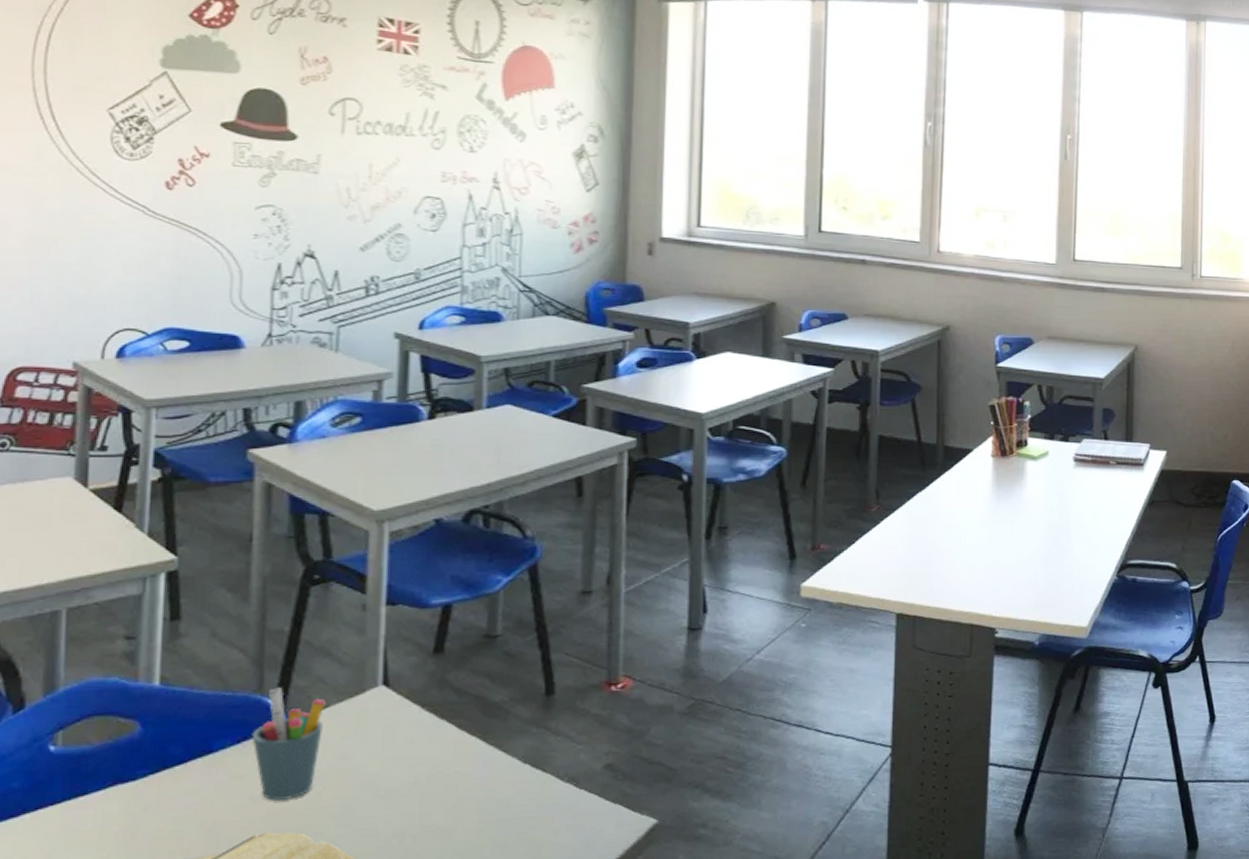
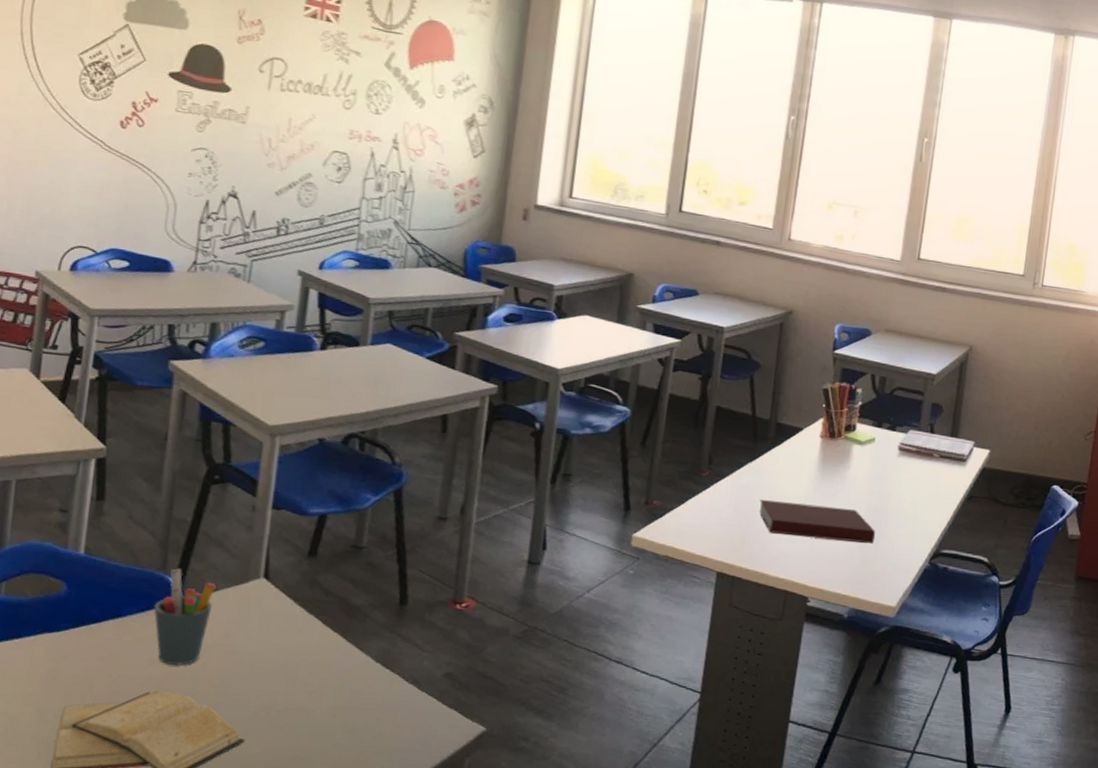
notebook: none [935,528,1059,565] -> present [759,499,876,545]

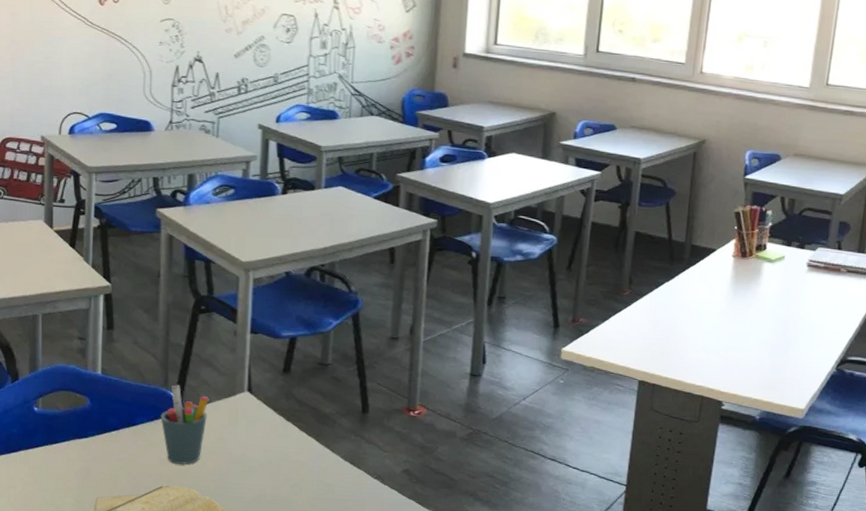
notebook: present [759,499,876,545] -> none [677,314,786,354]

